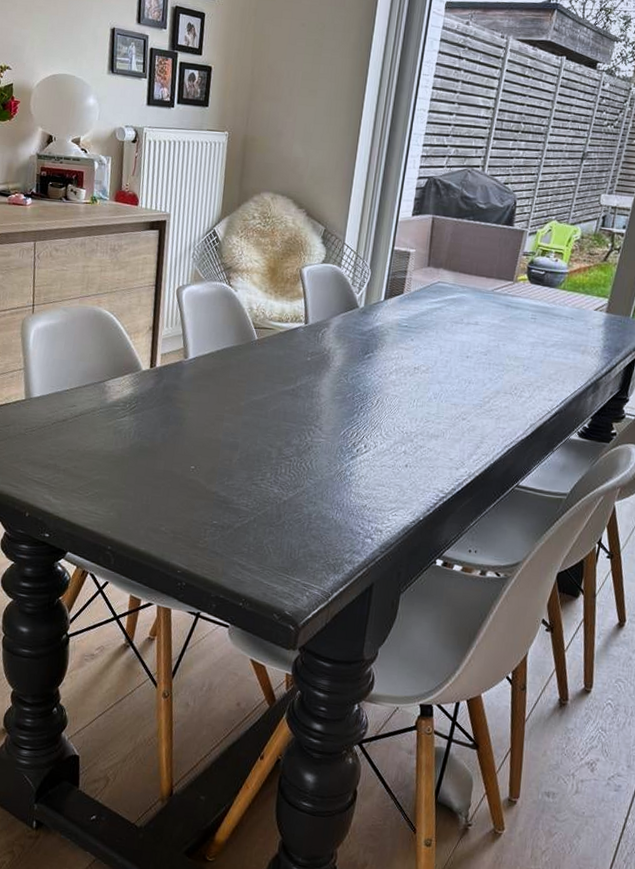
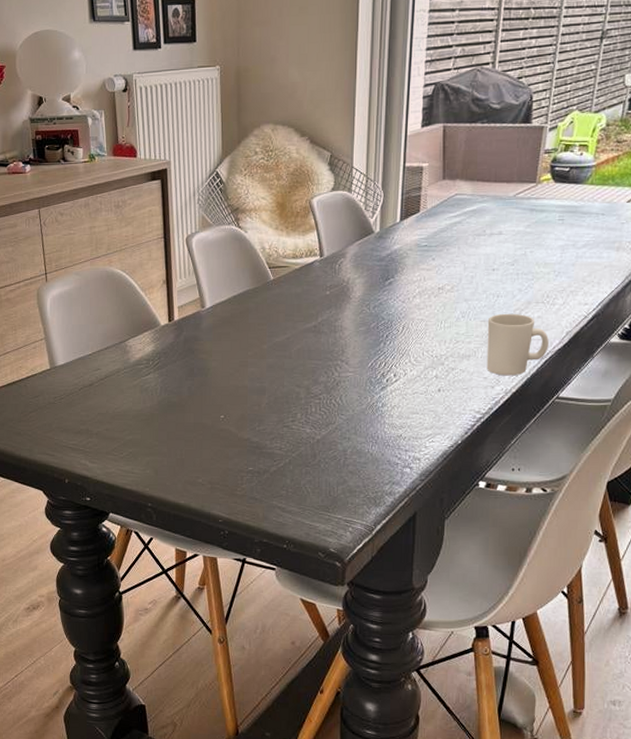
mug: none [453,399,514,460] -> present [486,313,549,376]

